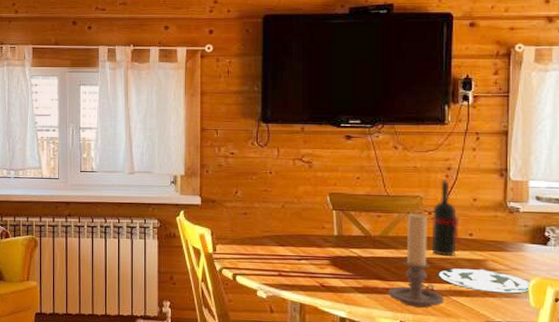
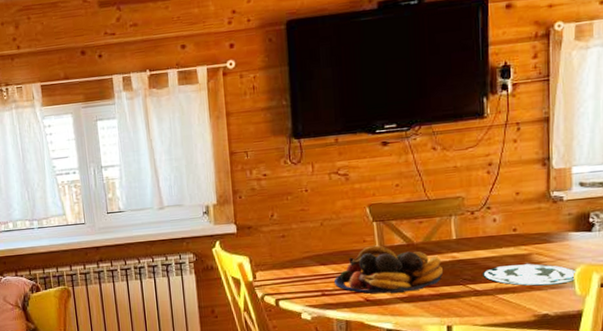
fruit bowl: none [292,233,399,282] -> present [335,245,444,294]
candle holder: present [387,213,444,308] -> none [433,214,491,310]
wine bottle: present [431,178,461,257] -> none [474,175,505,256]

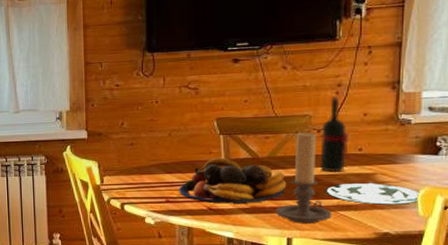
candle holder: none [433,214,491,310] -> present [275,132,332,224]
wine bottle: none [474,175,505,256] -> present [320,95,350,173]

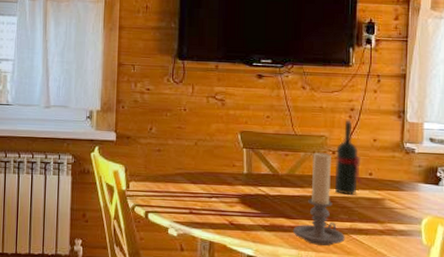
fruit bowl: present [179,157,287,204] -> none [203,171,304,220]
plate: present [326,182,420,205] -> none [340,207,424,232]

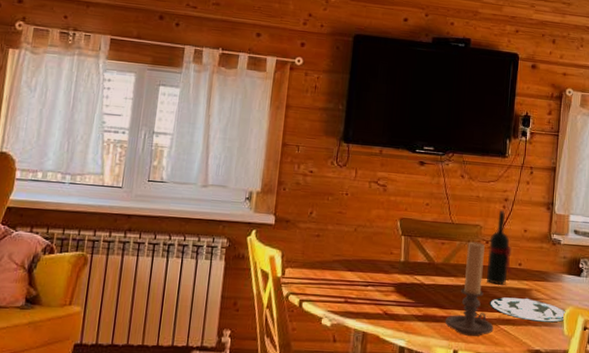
plate: none [340,207,424,232] -> present [490,297,566,323]

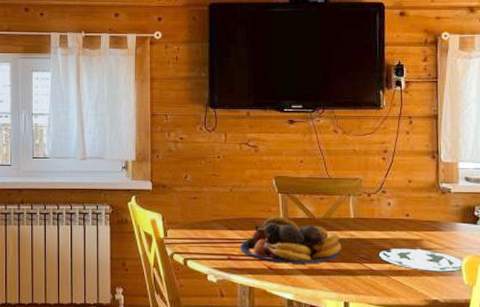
fruit bowl: none [358,259,457,310] -> present [240,216,342,264]
candle holder: present [445,241,494,336] -> none [332,195,385,288]
wine bottle: present [486,209,512,286] -> none [371,161,398,238]

